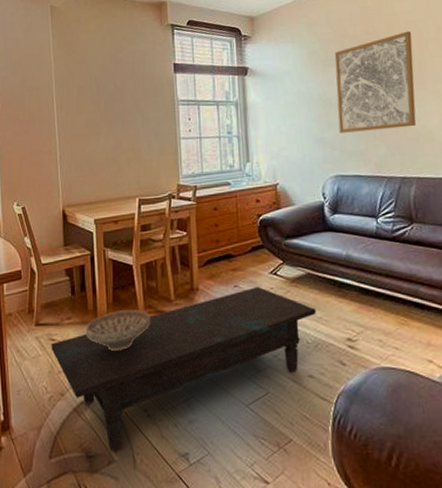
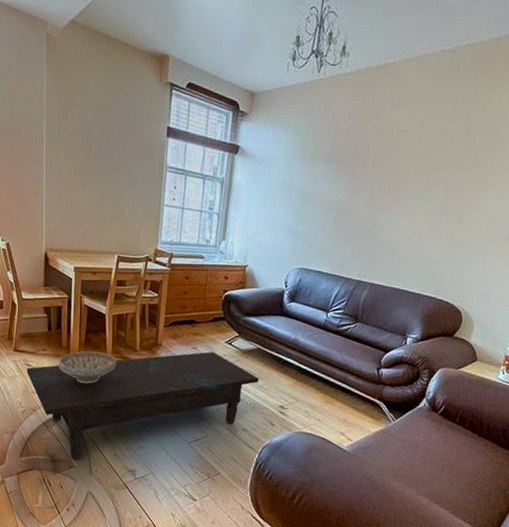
wall art: present [334,31,417,133] -> none [312,140,403,236]

